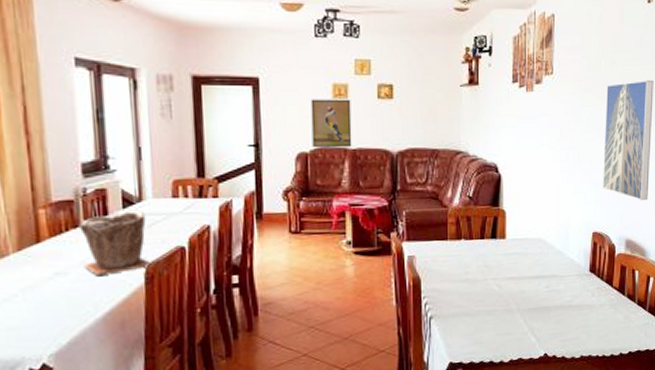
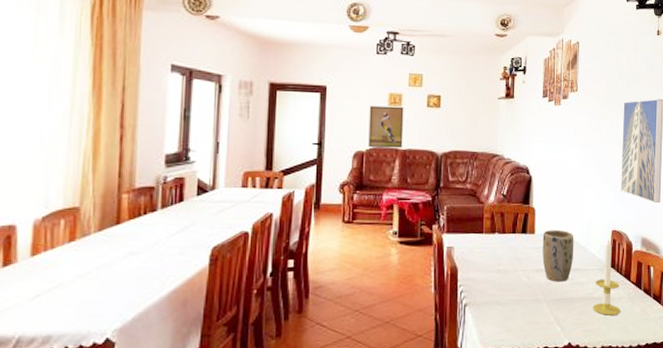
plant pot: present [78,211,153,275] -> none [155,198,218,256]
plant pot: none [514,233,550,290] -> present [542,230,574,282]
candle: none [570,241,601,324] -> present [592,238,620,316]

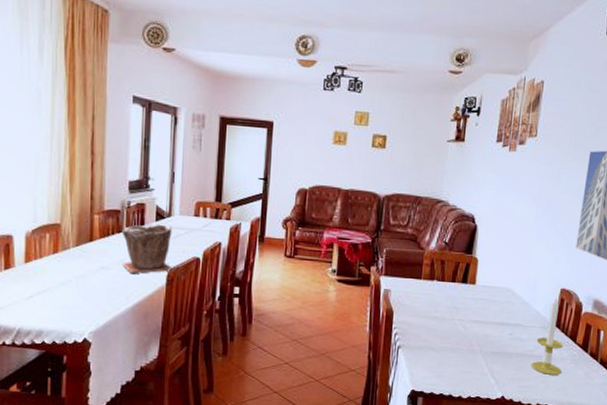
plant pot: none [155,198,218,256] -> present [121,224,173,274]
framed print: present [368,105,404,148] -> none [311,143,348,188]
plant pot: present [542,230,574,282] -> none [481,282,518,336]

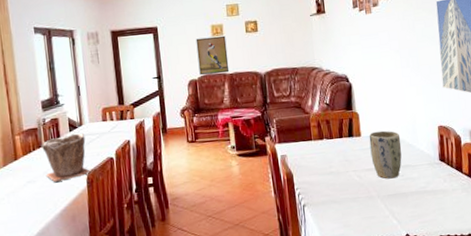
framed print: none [311,143,348,188] -> present [195,35,230,75]
plant pot: none [481,282,518,336] -> present [369,130,402,179]
candle: present [531,296,563,375] -> none [426,134,456,207]

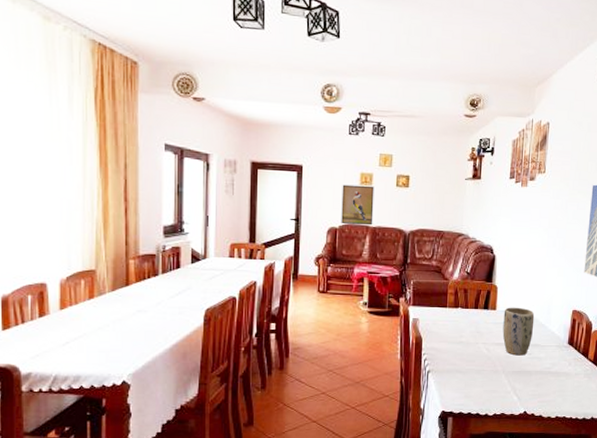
plant pot: present [41,132,92,182] -> none [157,266,210,315]

